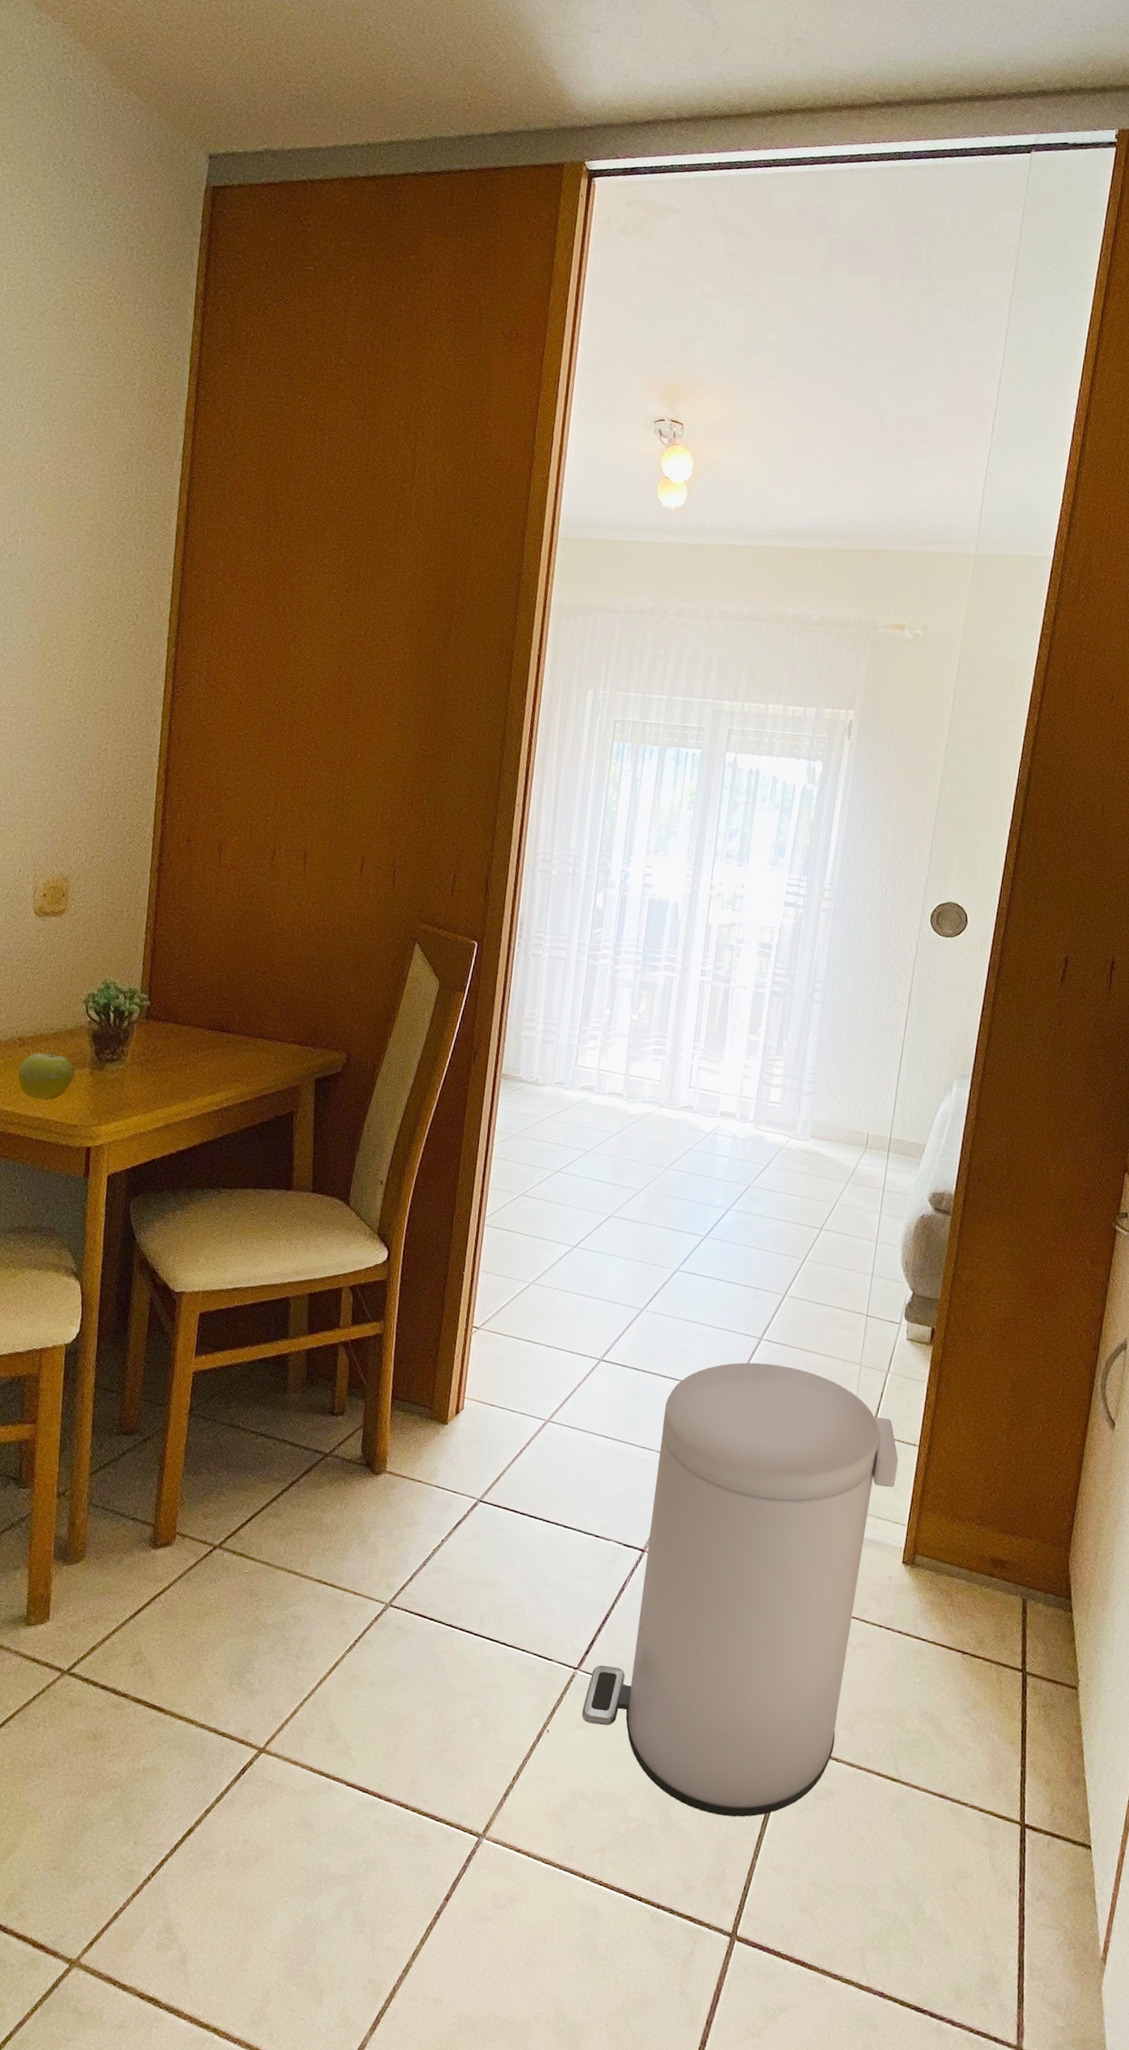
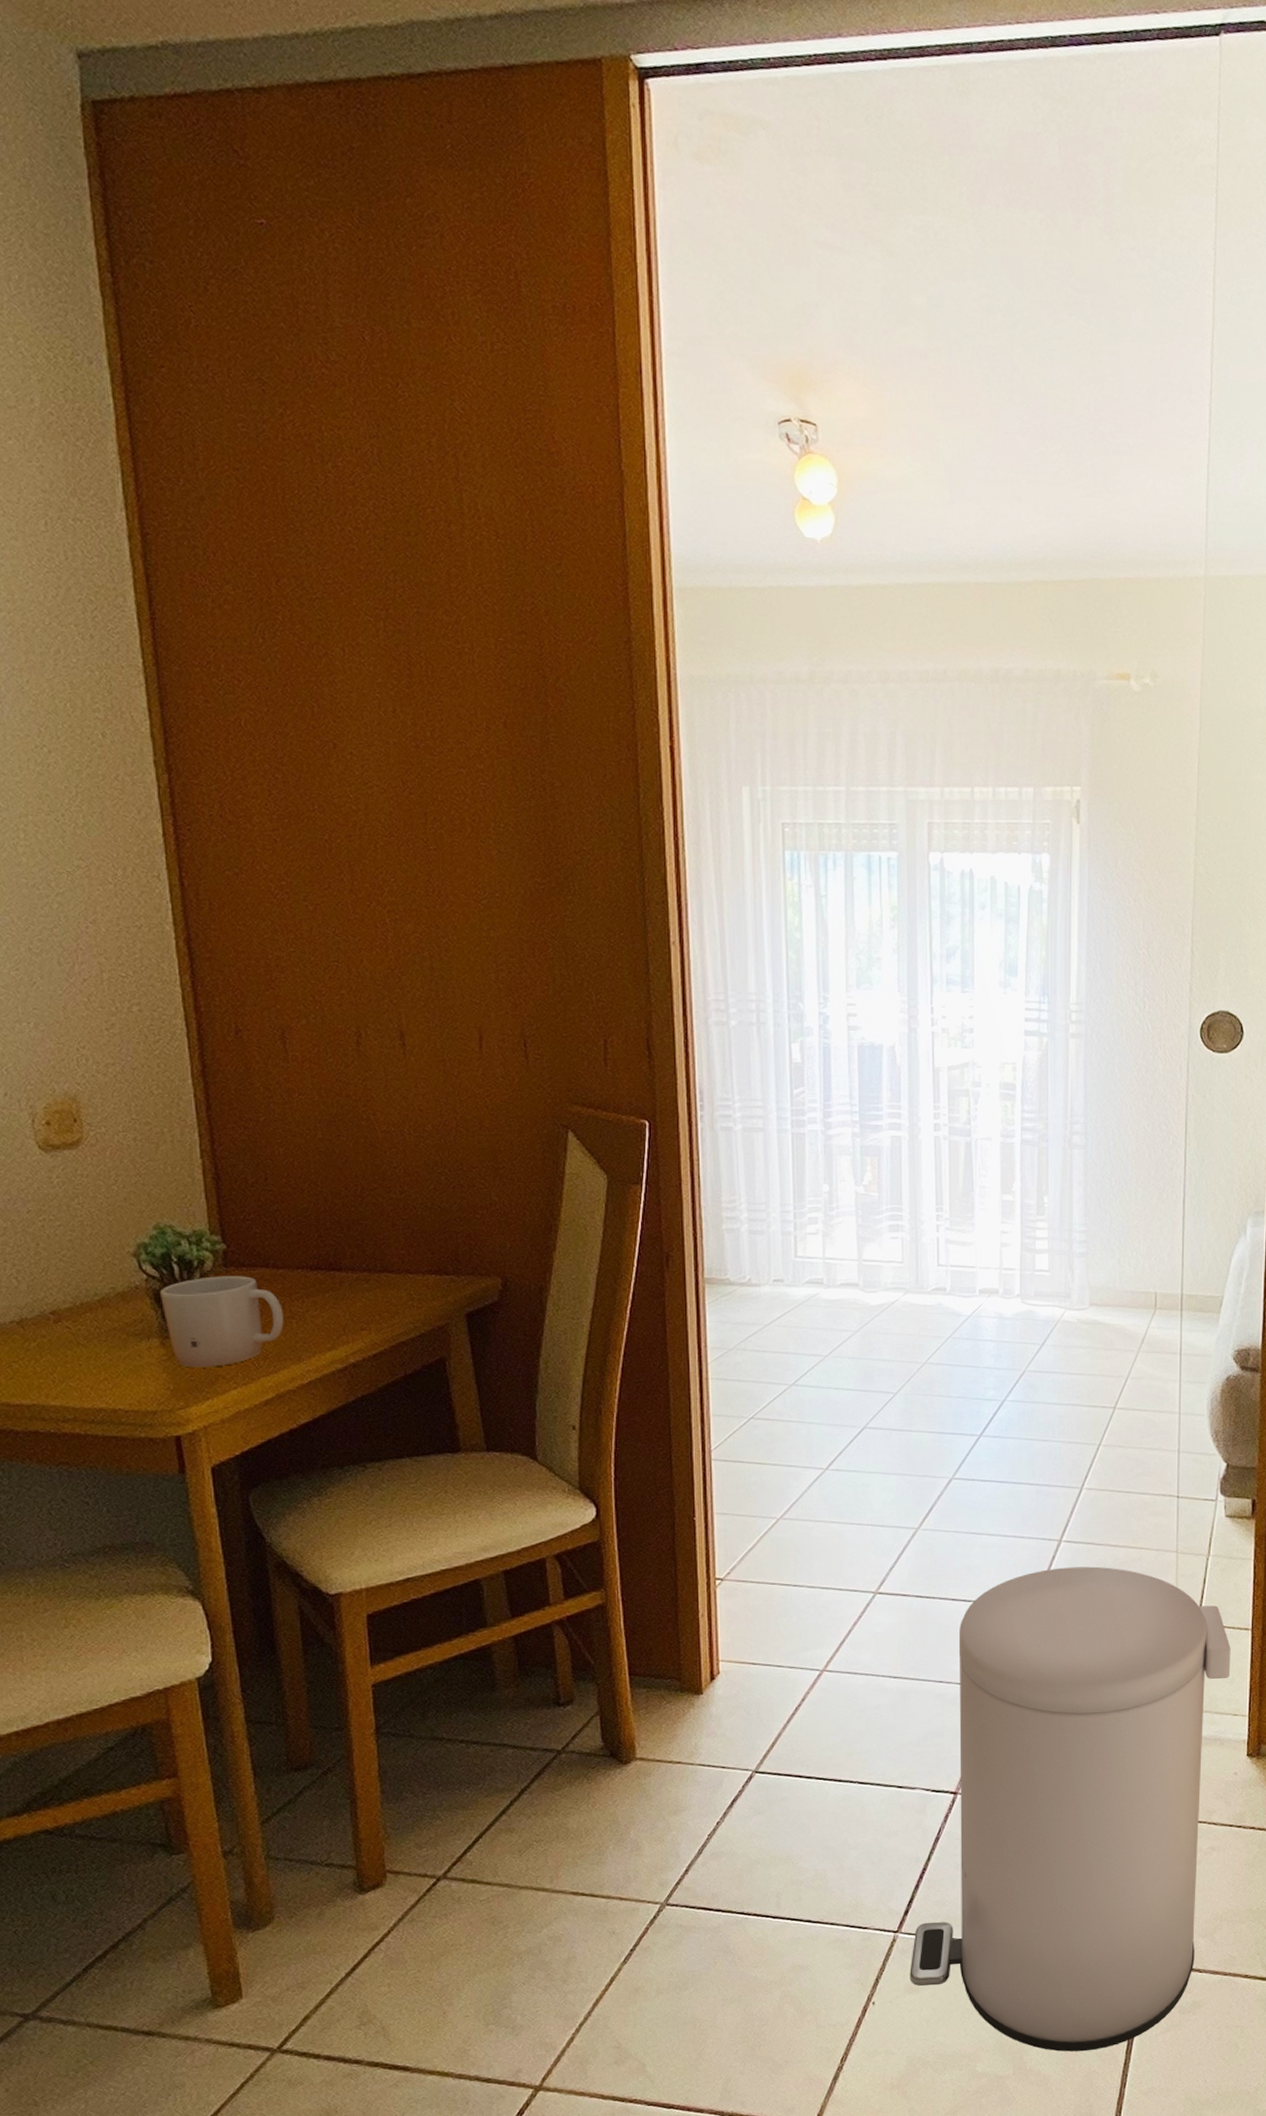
fruit: present [18,1052,75,1100] -> none [60,1323,140,1386]
mug: none [96,1025,182,1097] -> present [160,1276,284,1368]

